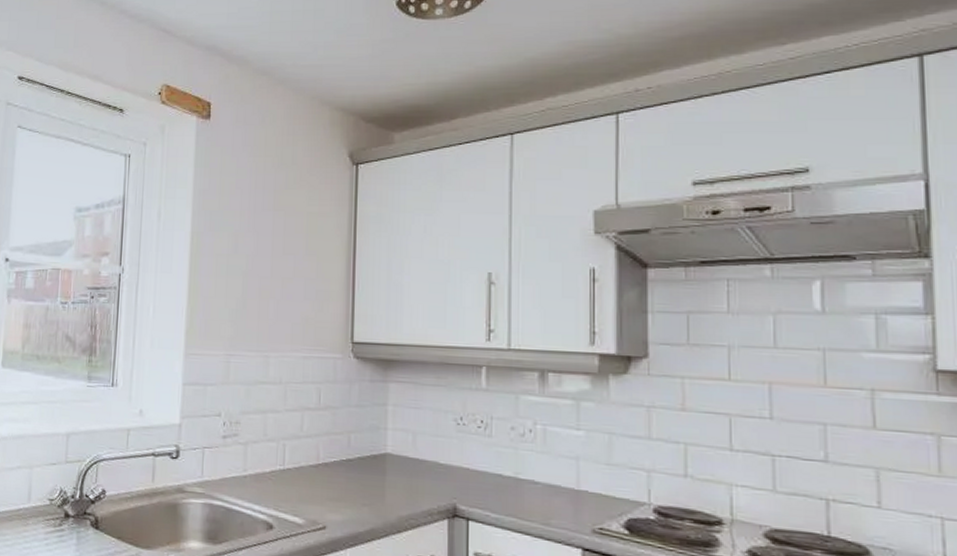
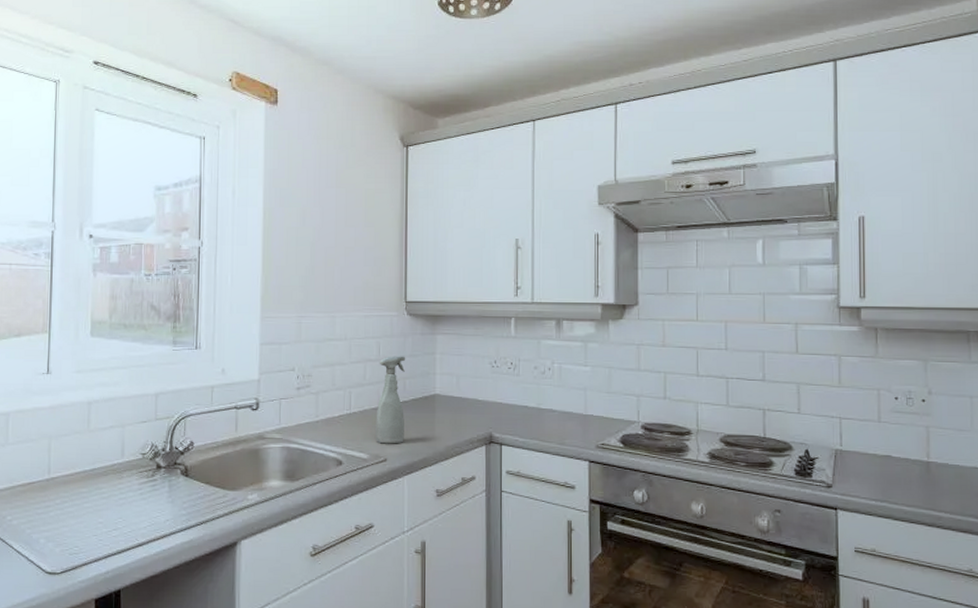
spray bottle: none [313,405,352,510] -> present [375,356,406,444]

